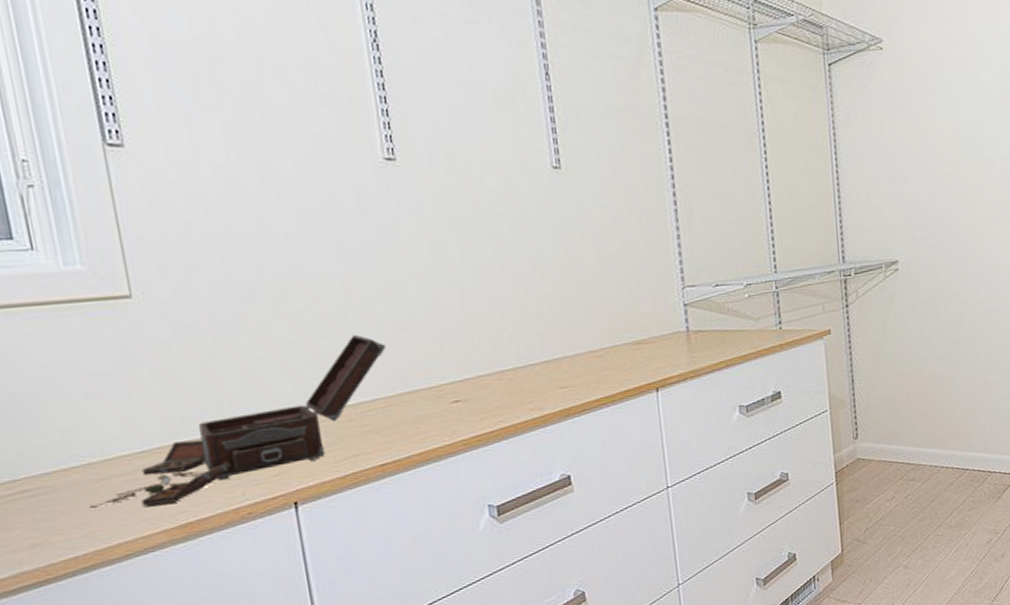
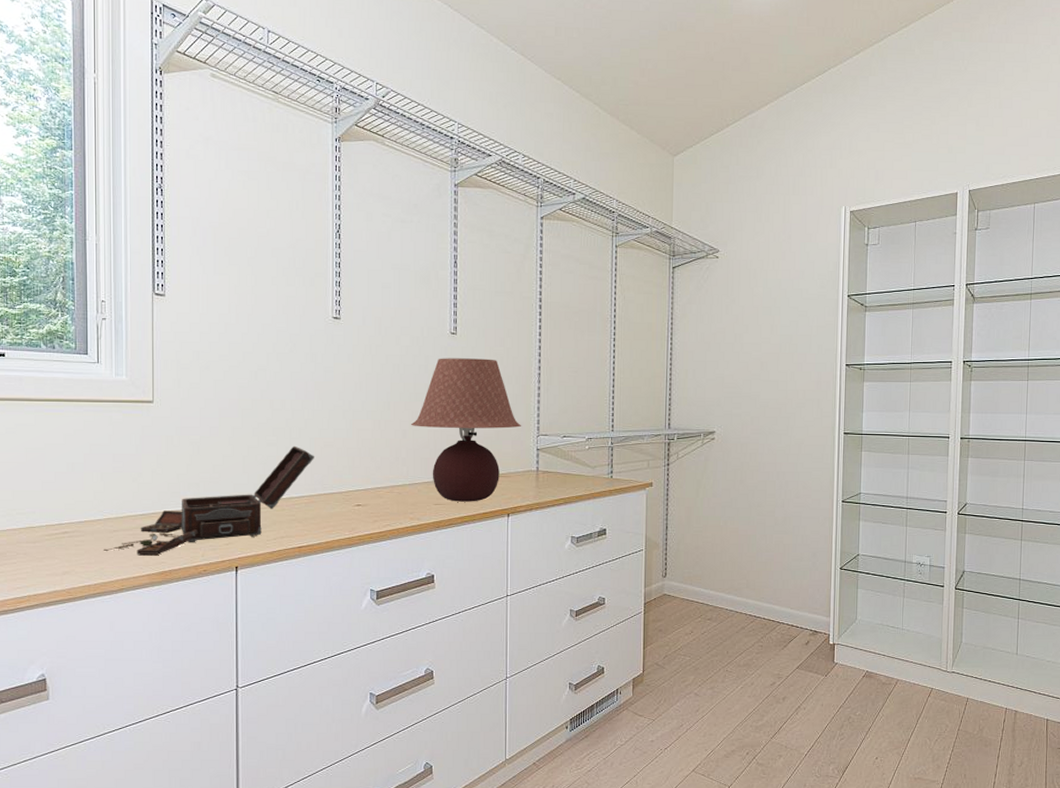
table lamp: none [514,196,662,382] -> present [411,358,522,502]

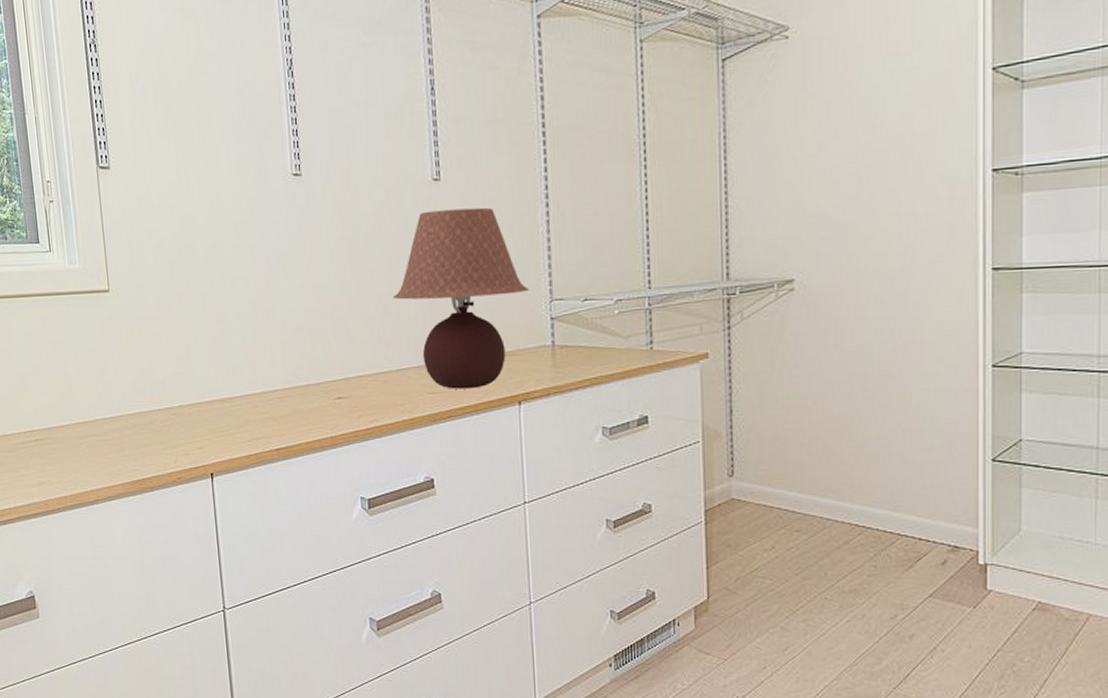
instrument case: present [103,445,314,555] -> none [75,331,285,462]

